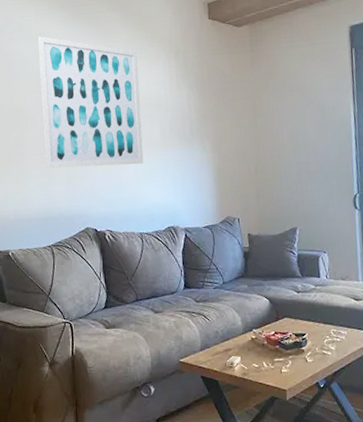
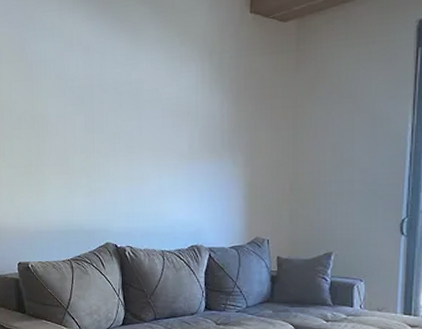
wall art: present [37,36,144,168] -> none [60,34,169,179]

